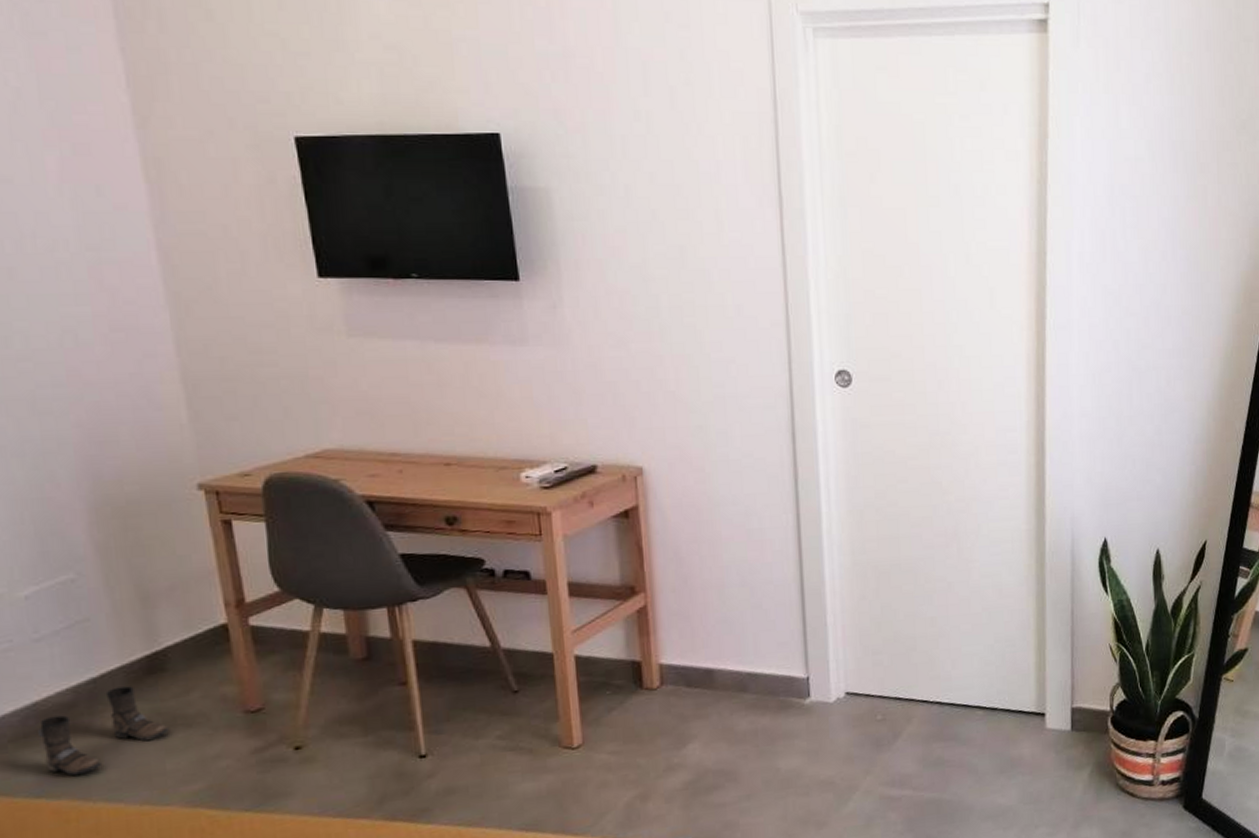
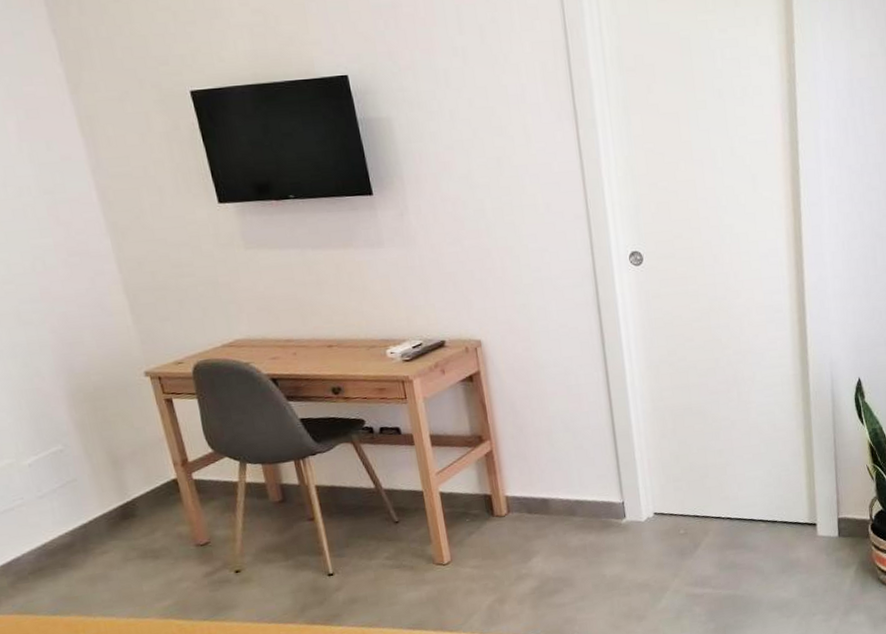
boots: present [38,686,169,776] -> none [49,529,142,598]

